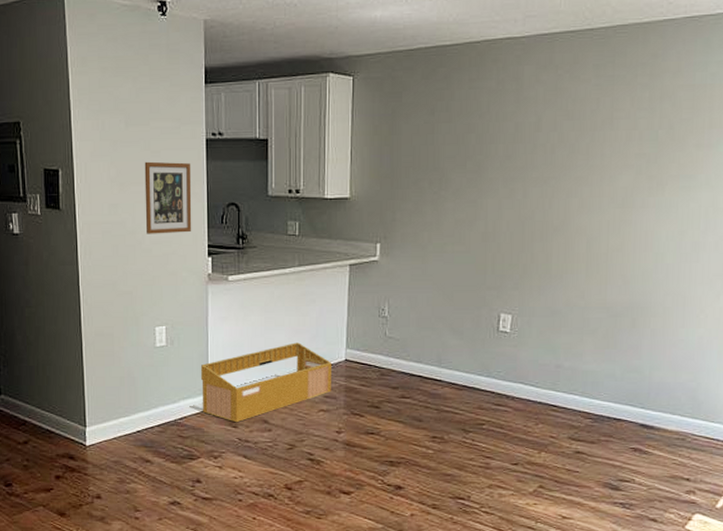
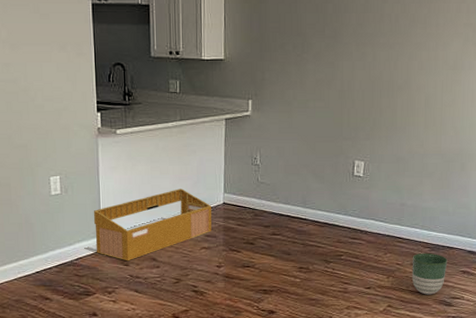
picture frame: present [144,161,192,234] -> none [34,23,82,92]
planter: none [569,424,614,475] -> present [411,253,448,295]

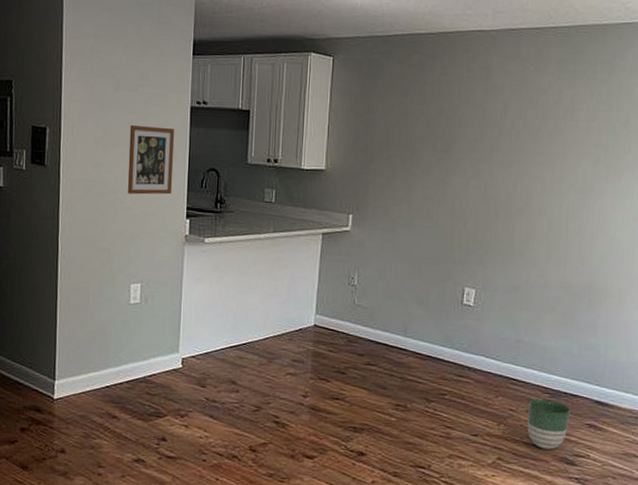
picture frame: none [34,23,82,92] -> present [127,125,175,195]
basket: present [93,189,212,261] -> none [171,306,302,383]

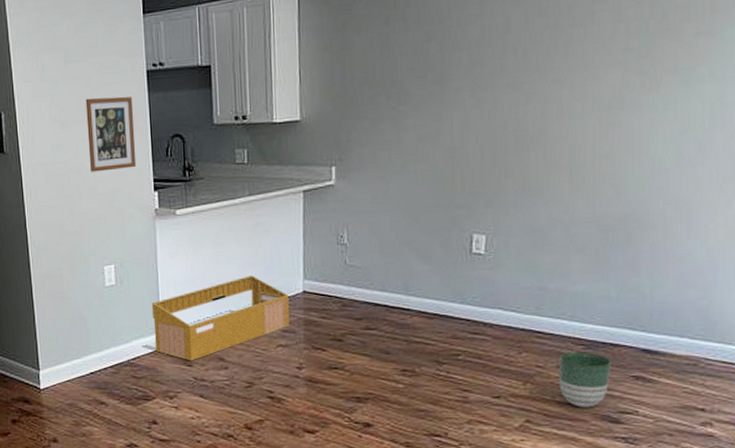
basket: none [171,306,302,383] -> present [151,275,290,361]

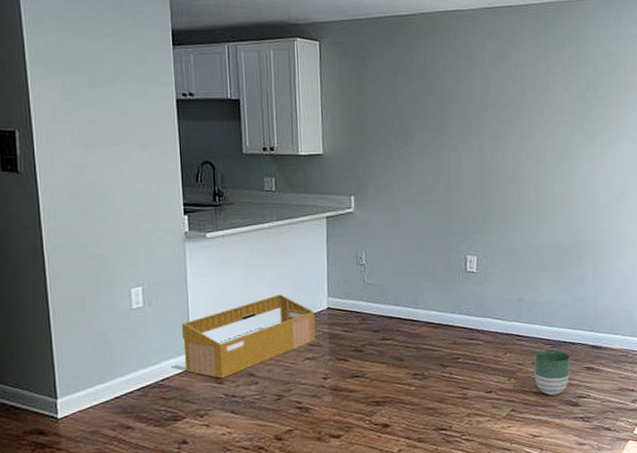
picture frame: present [85,96,137,172] -> none [111,122,166,195]

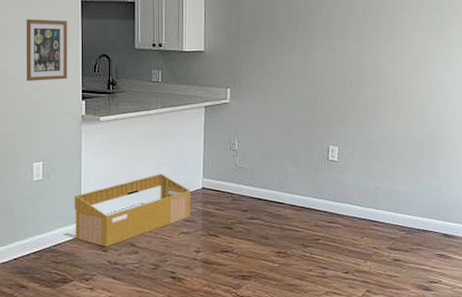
picture frame: none [111,122,166,195] -> present [26,19,68,81]
planter: present [533,350,571,396] -> none [388,236,424,279]

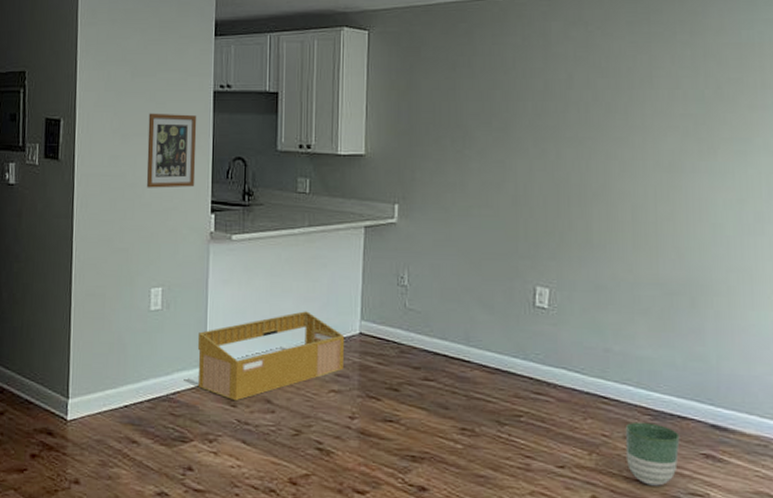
planter: none [388,236,424,279] -> present [625,421,680,486]

